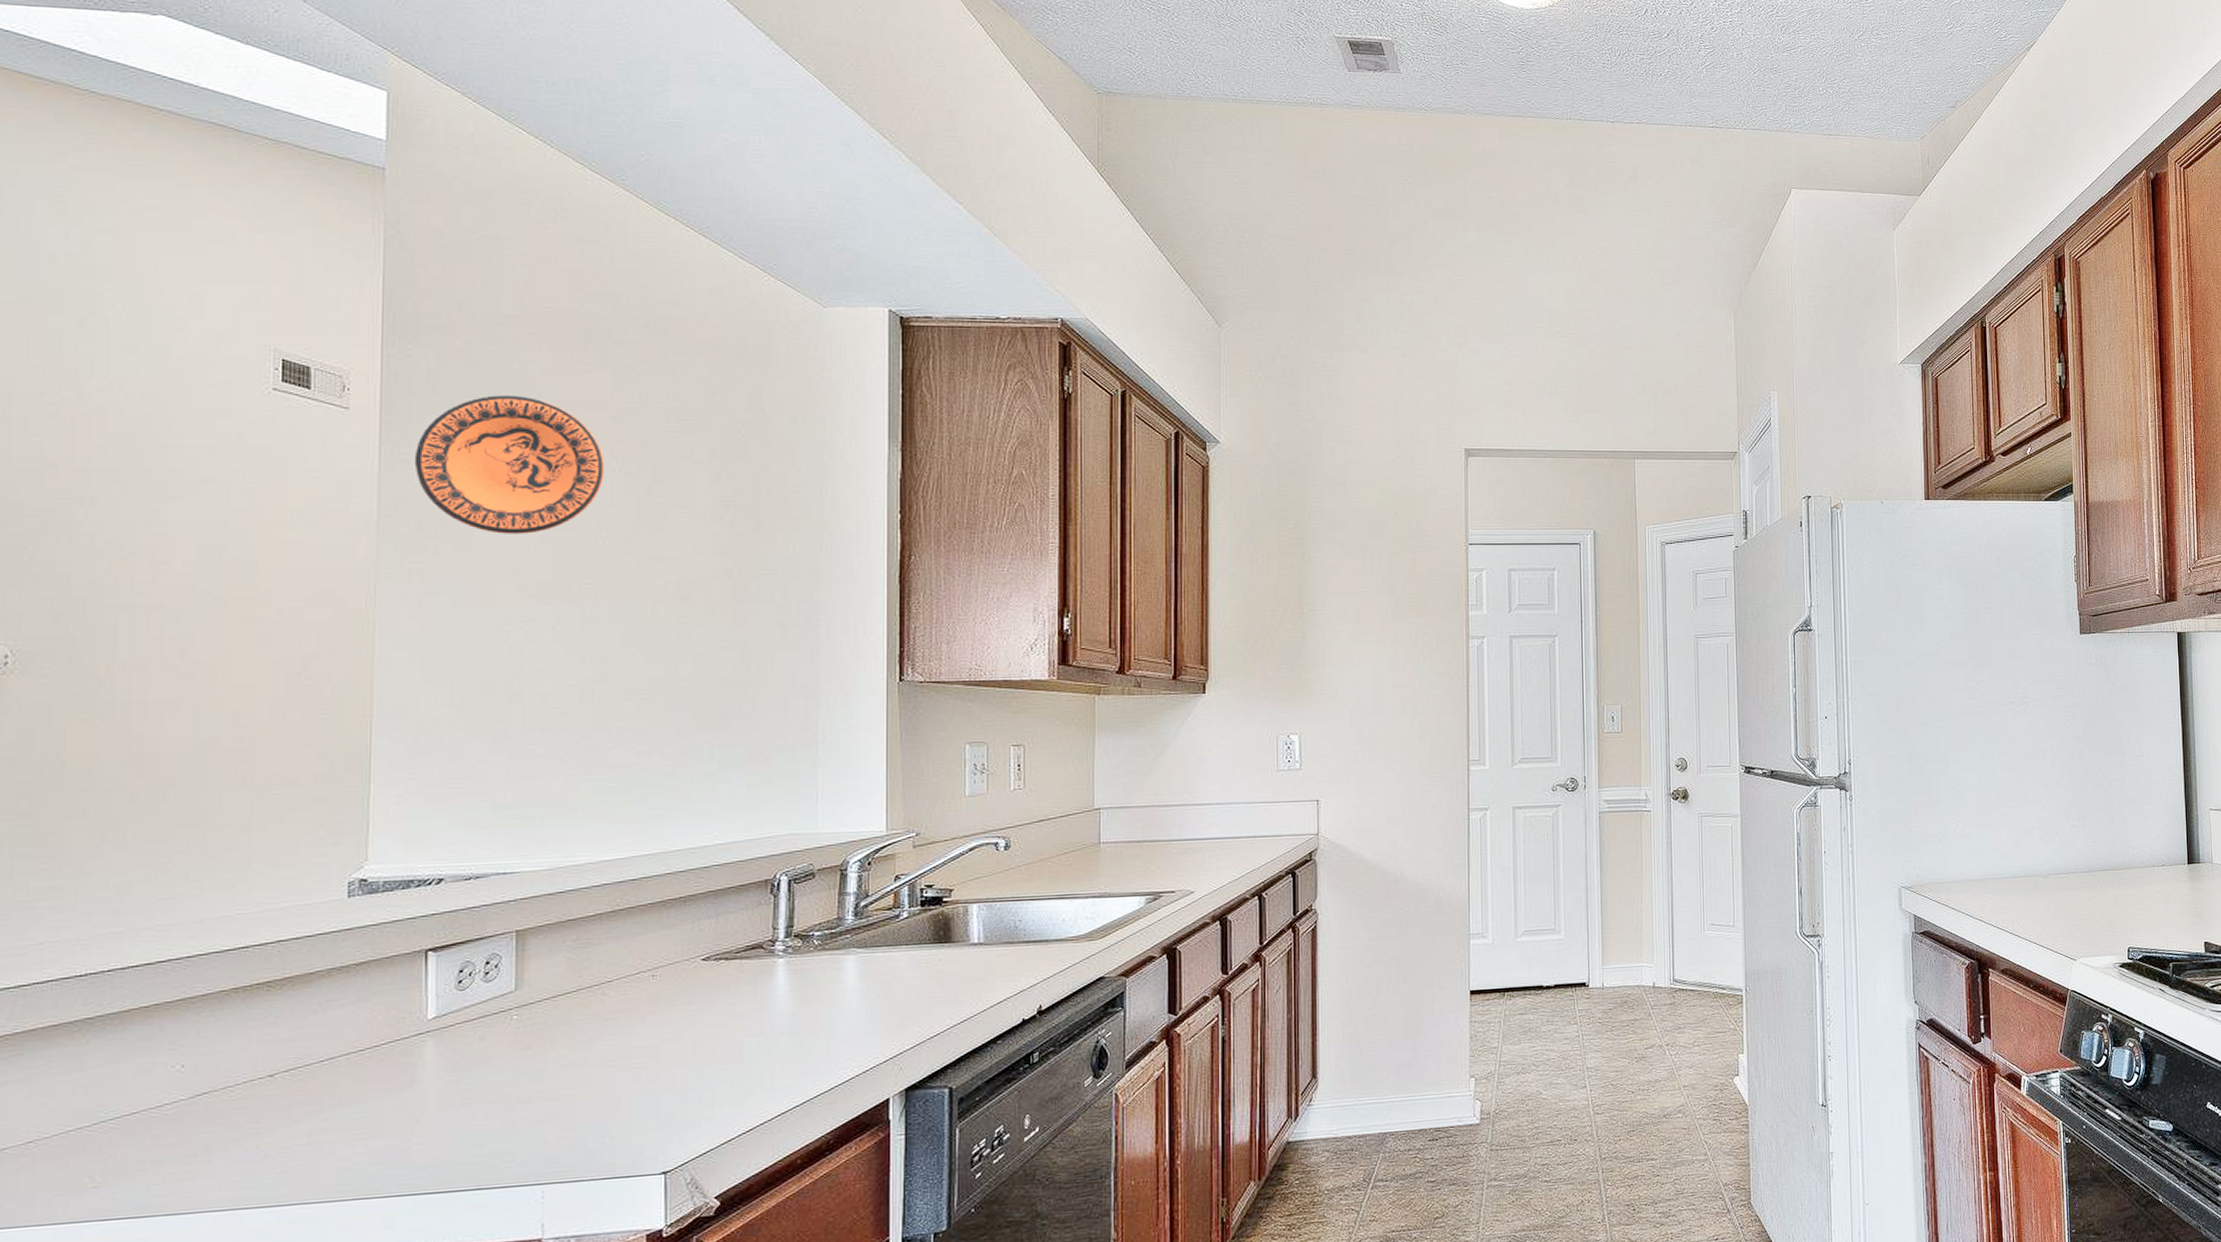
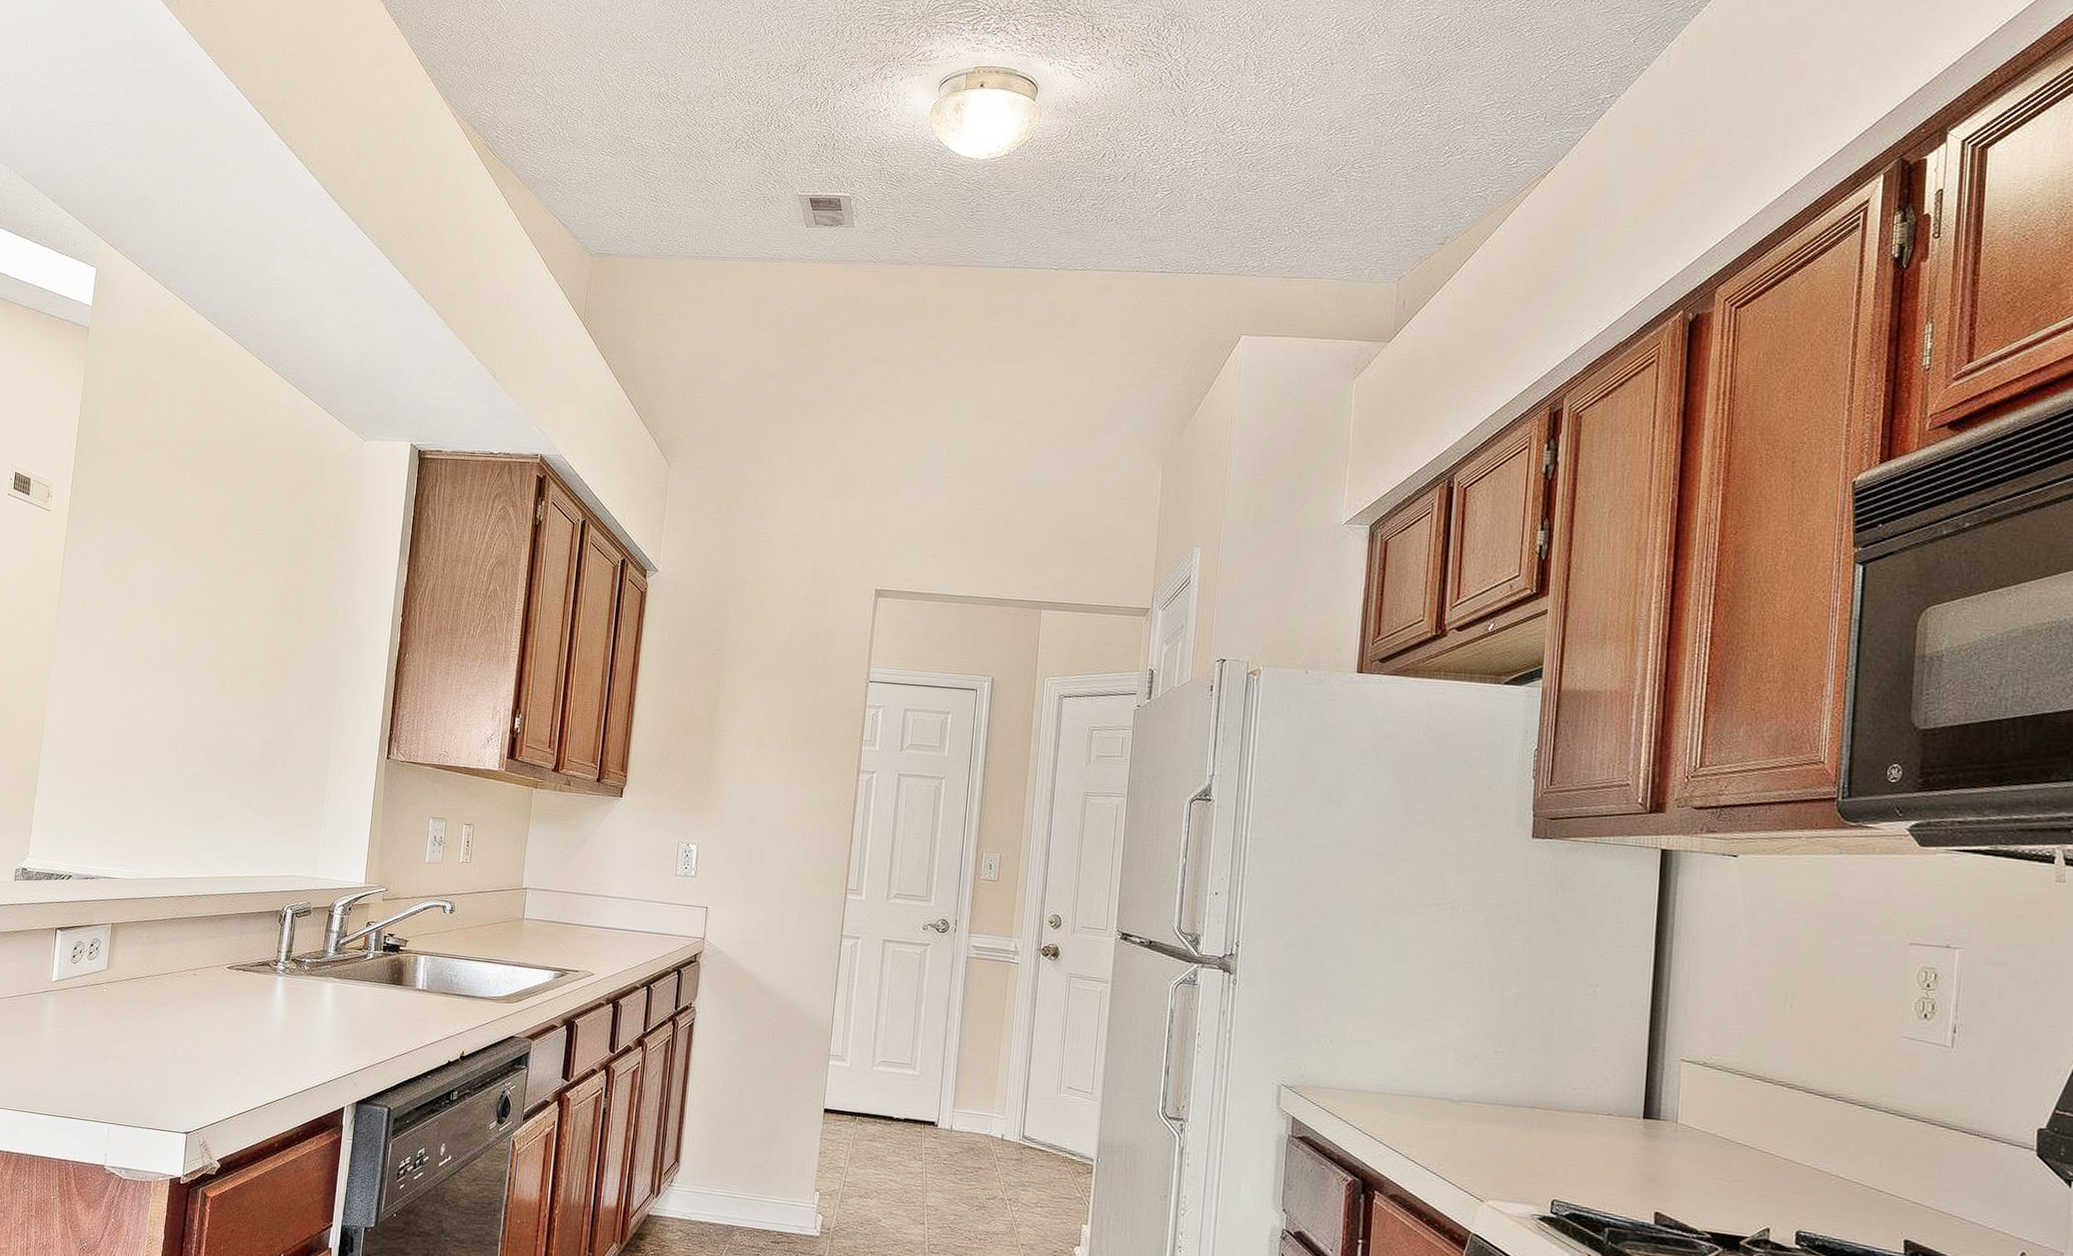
decorative plate: present [414,395,605,534] -> none [85,505,204,615]

